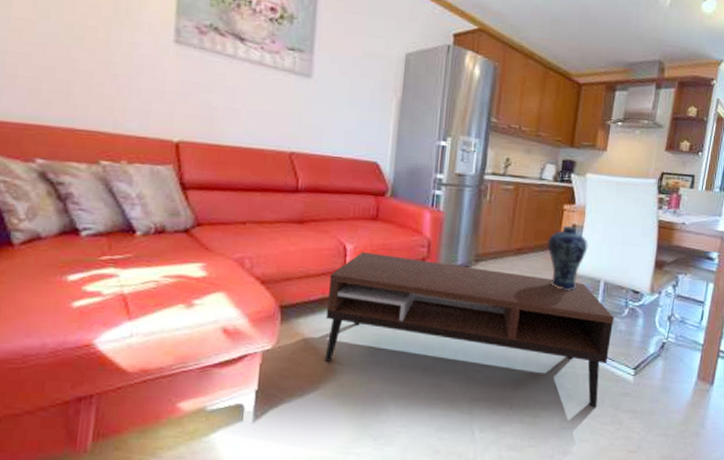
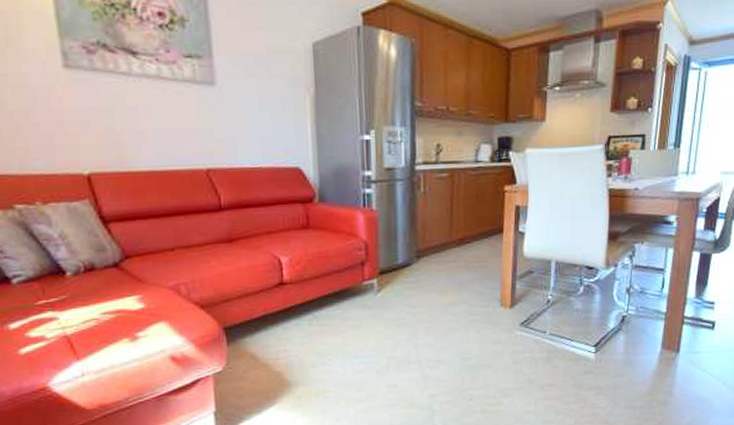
coffee table: present [324,251,615,408] -> none [268,262,570,390]
vase: present [547,225,588,290] -> none [490,207,535,276]

